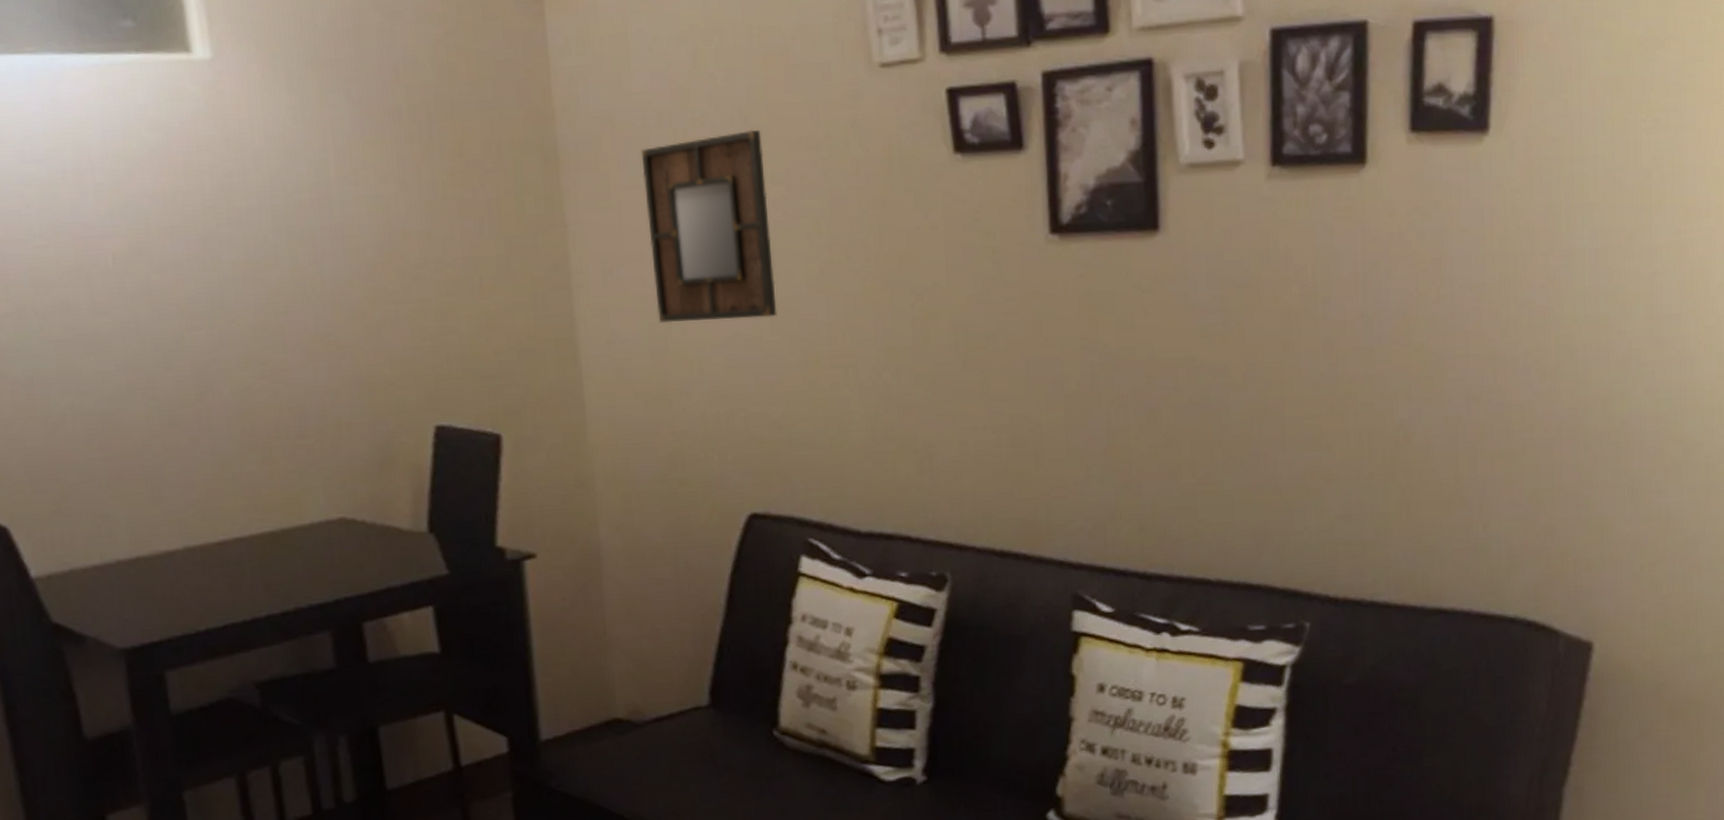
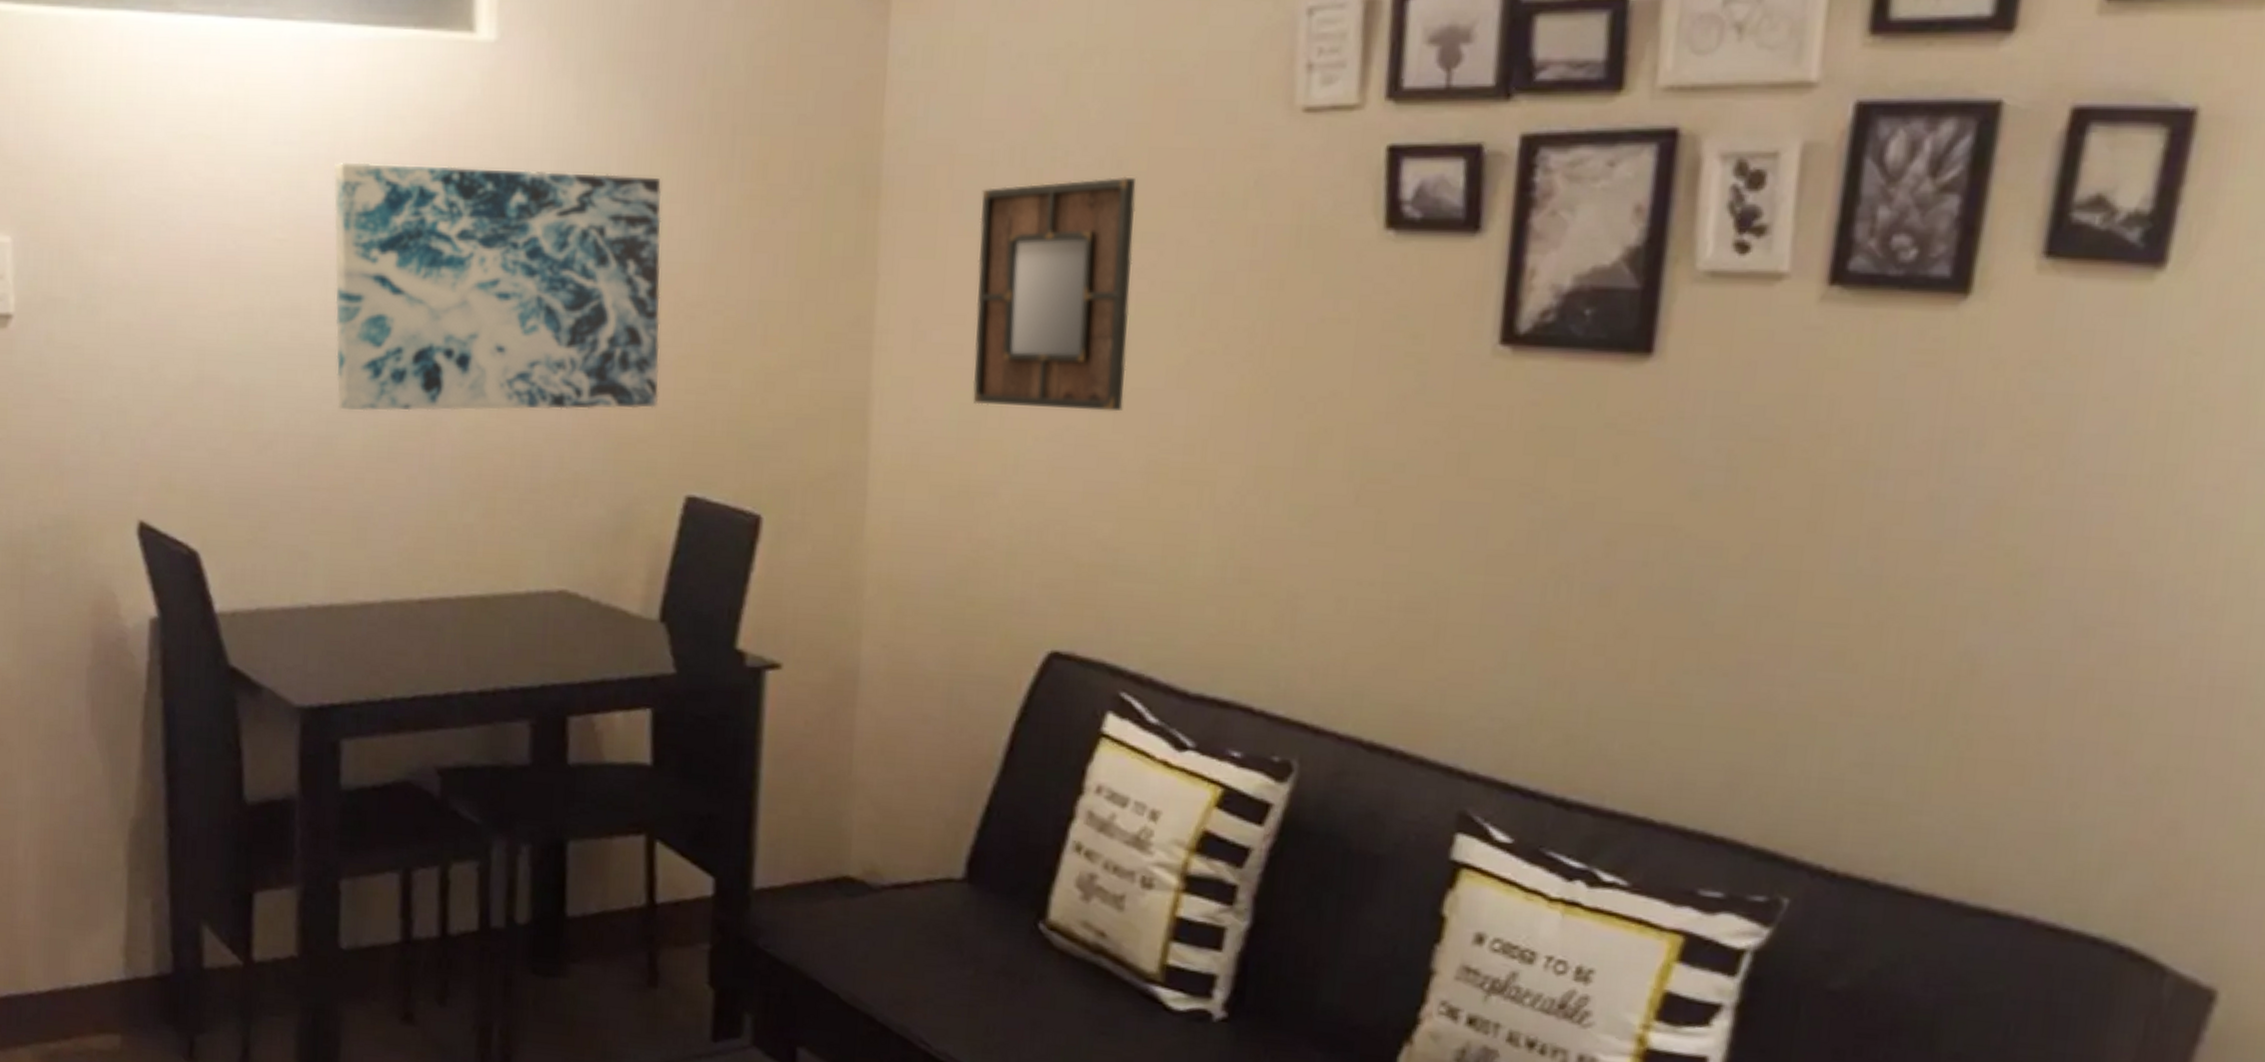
wall art: none [80,163,400,388] -> present [333,161,662,412]

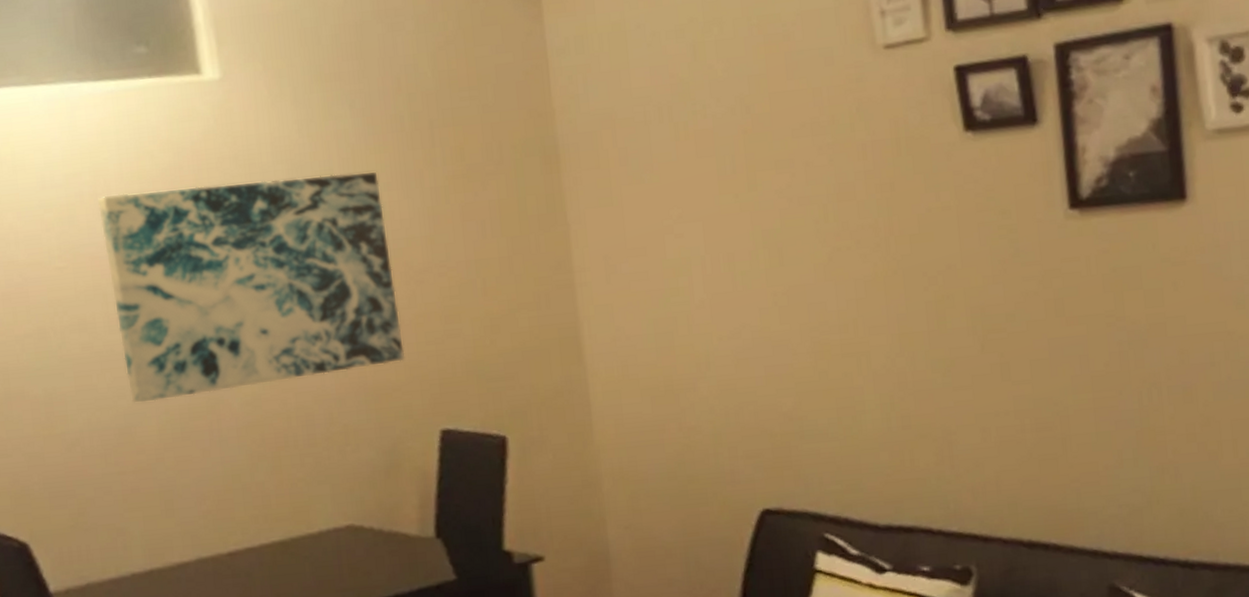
home mirror: present [972,176,1137,412] -> none [642,118,785,318]

